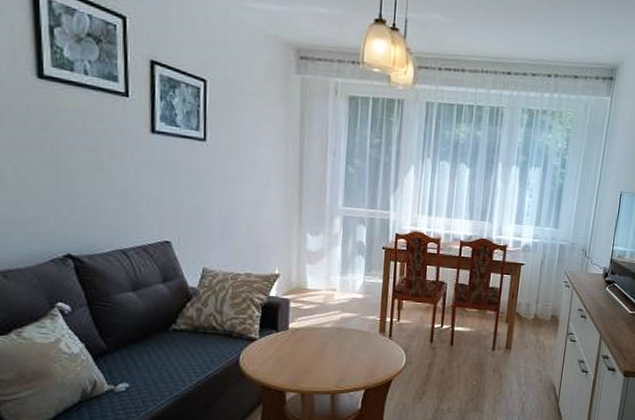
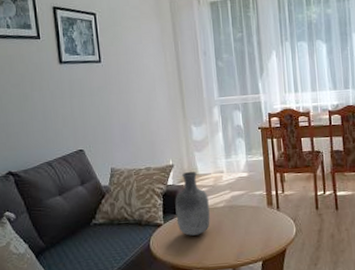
vase: none [274,284,315,355] -> present [175,171,210,236]

